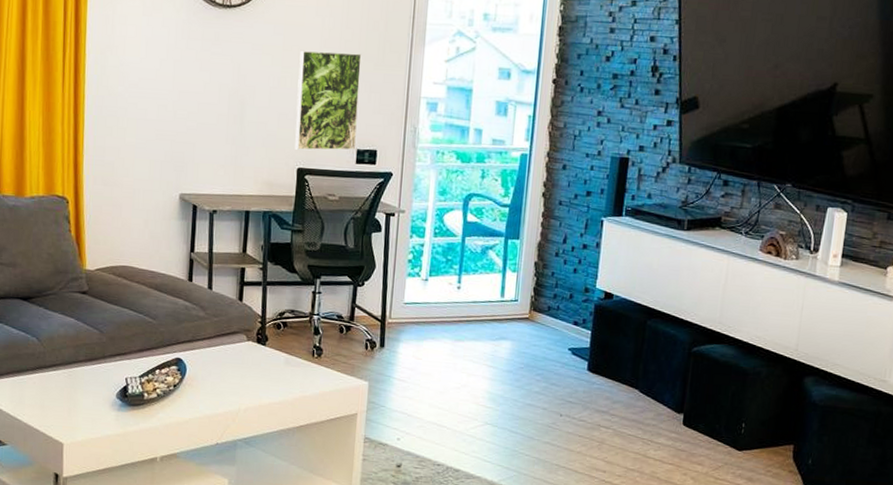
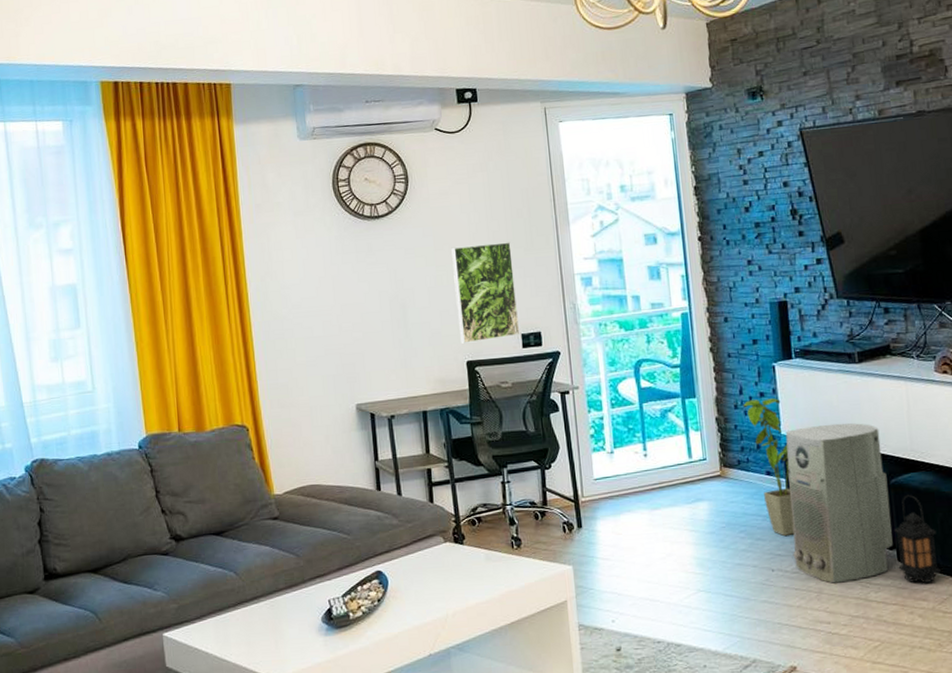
house plant: none [564,250,602,386] -> present [743,398,795,537]
air purifier: none [583,285,693,437] -> present [785,423,893,584]
lantern: none [681,364,726,450] -> present [894,494,941,584]

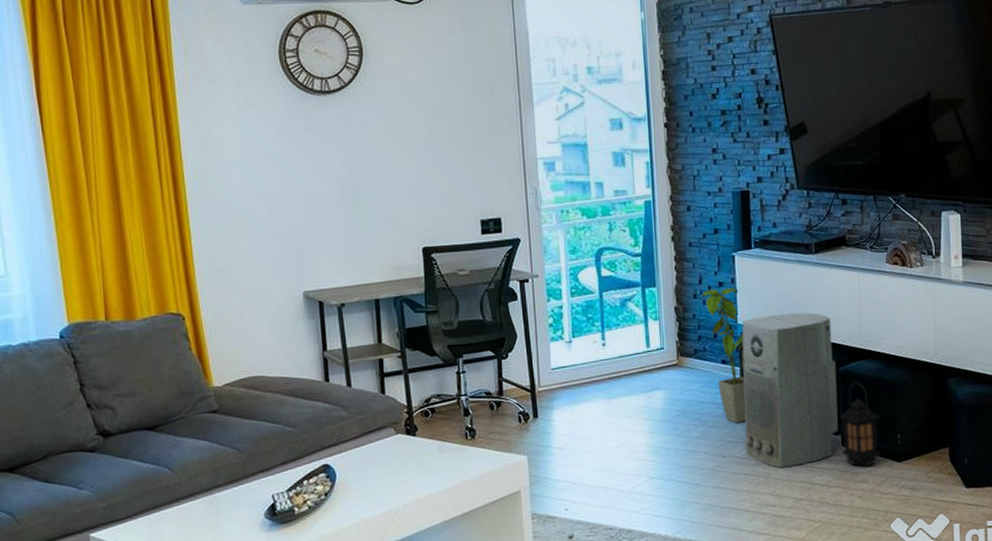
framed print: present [451,242,520,344] -> none [408,123,480,229]

